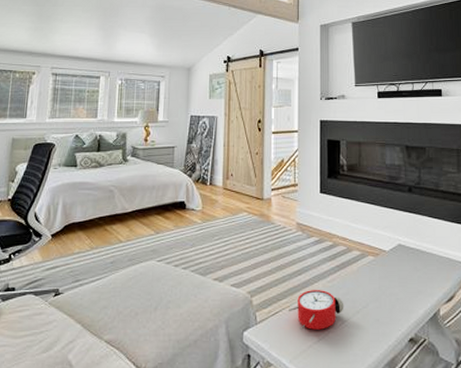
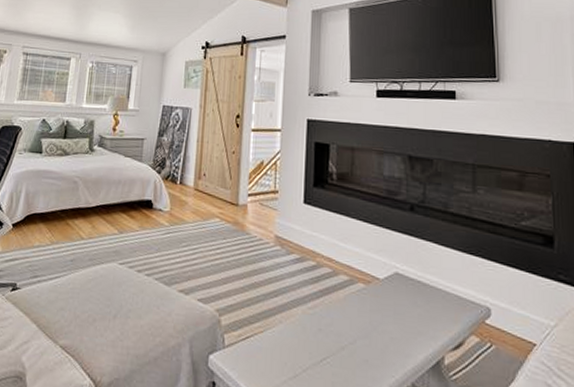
alarm clock: present [289,290,344,330] -> none [261,315,327,364]

